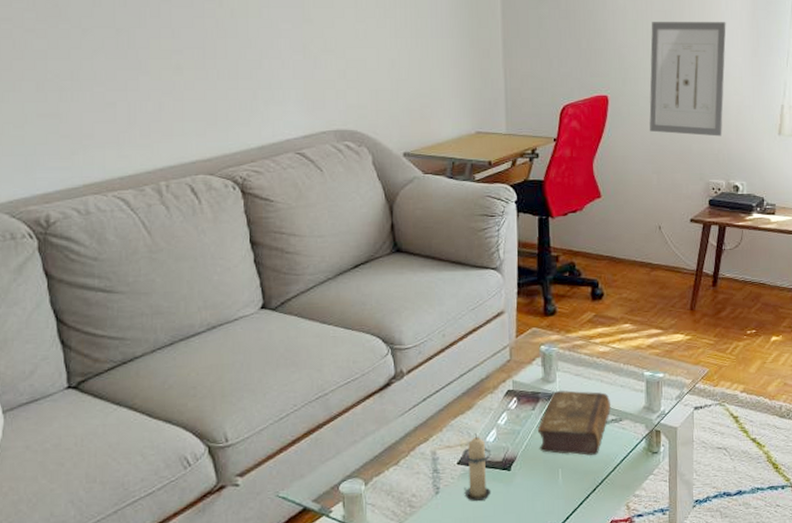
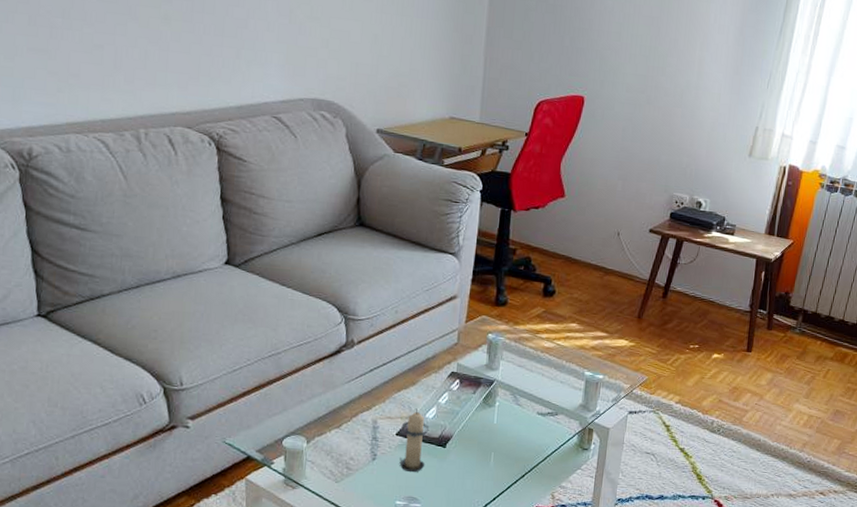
book: present [537,390,610,456] -> none [475,379,549,444]
wall art: present [649,22,726,137] -> none [621,27,712,151]

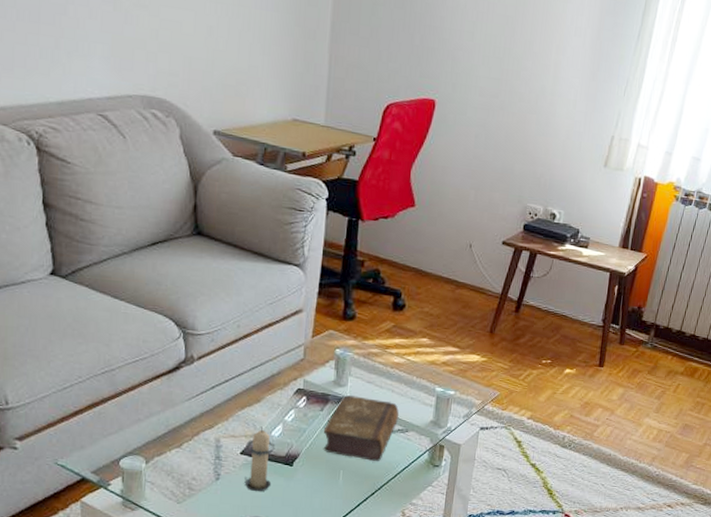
book: none [475,379,549,444] -> present [323,395,399,461]

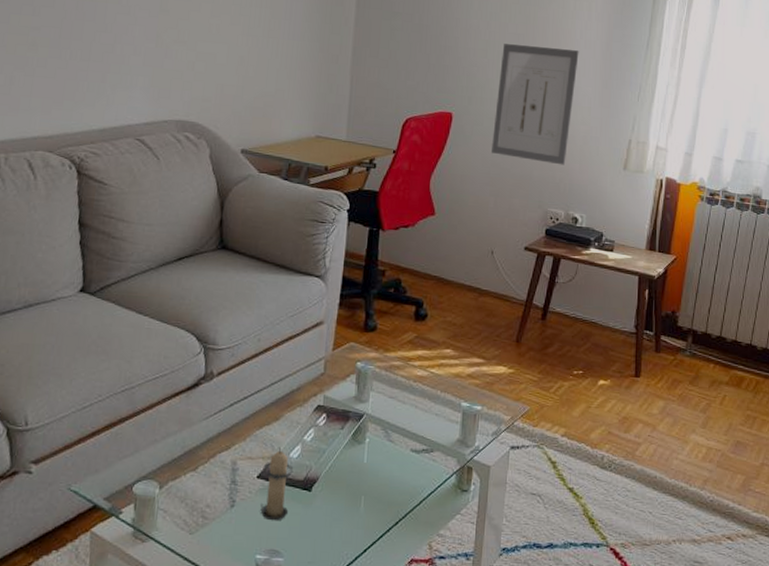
book: present [323,395,399,461] -> none [343,412,423,485]
wall art: none [474,26,569,160] -> present [492,44,579,165]

